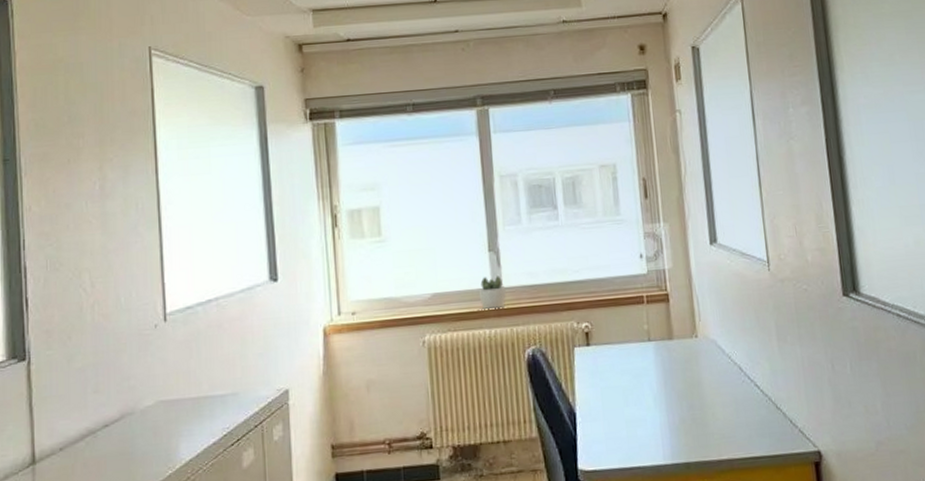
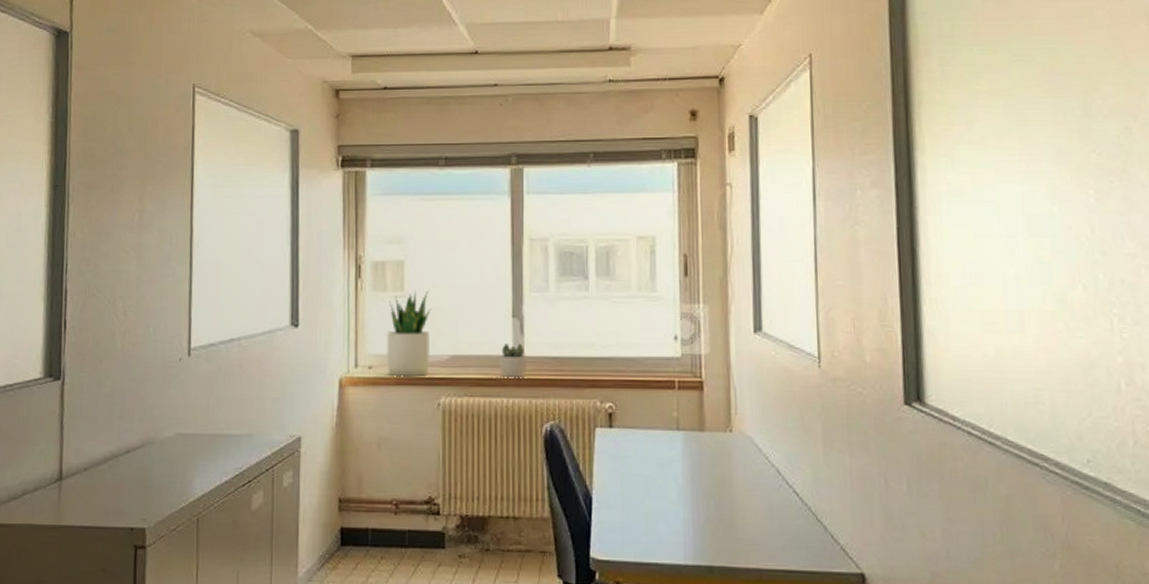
planter: none [367,234,412,320] -> present [386,291,431,377]

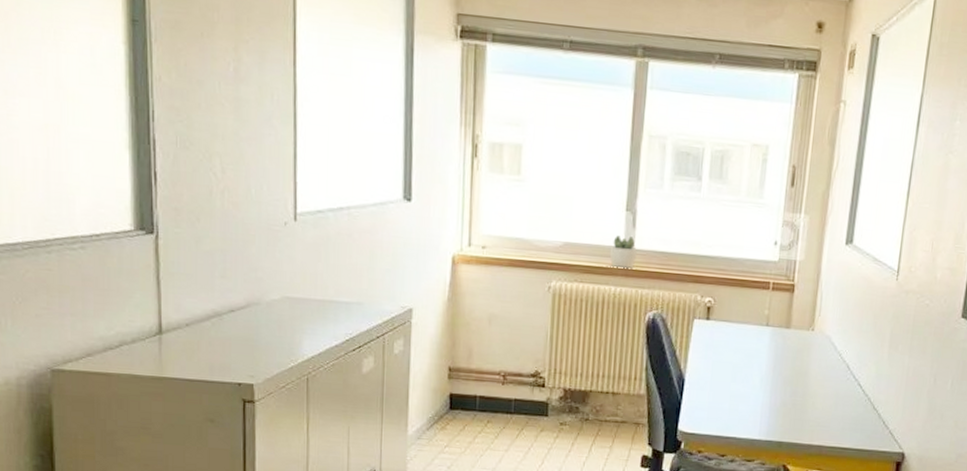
planter: present [386,291,431,377] -> none [500,176,547,260]

